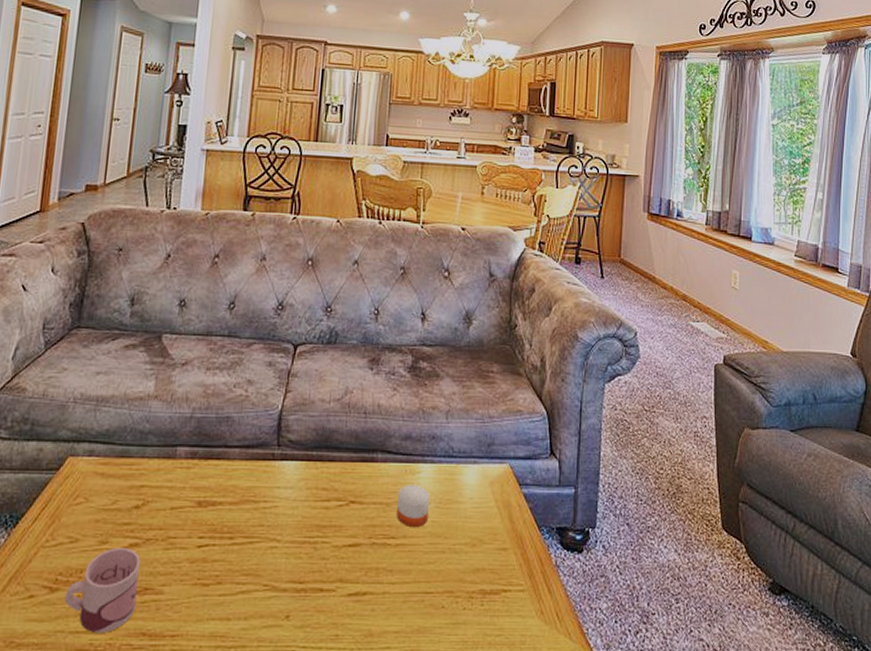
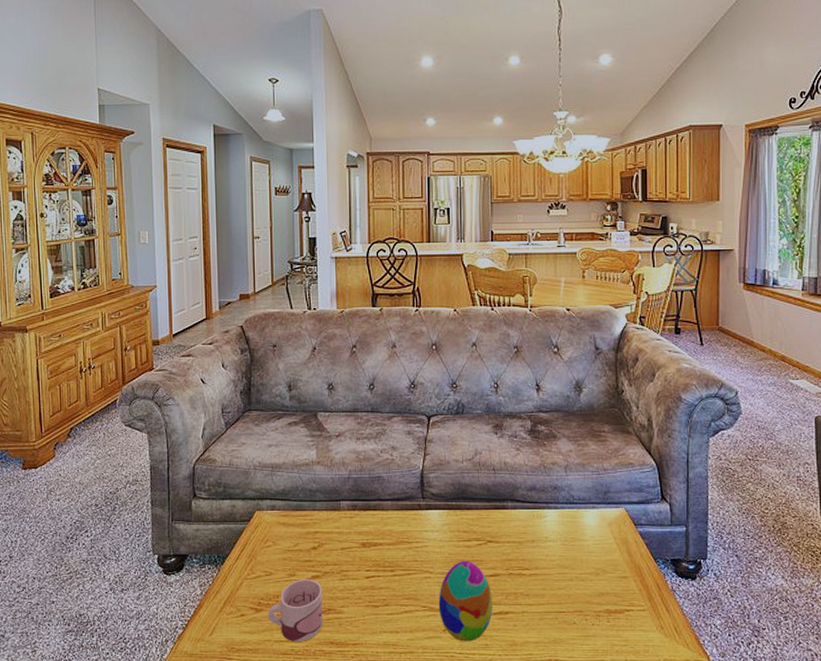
decorative egg: none [283,525,350,632] -> present [438,560,493,642]
candle: present [397,484,430,528] -> none [528,526,557,561]

